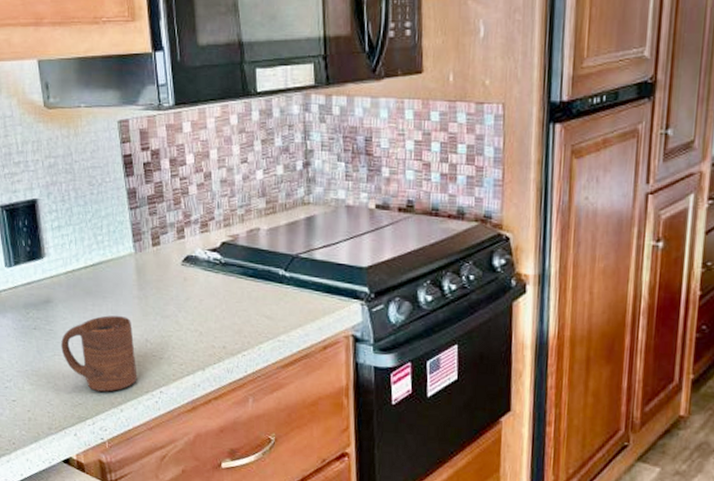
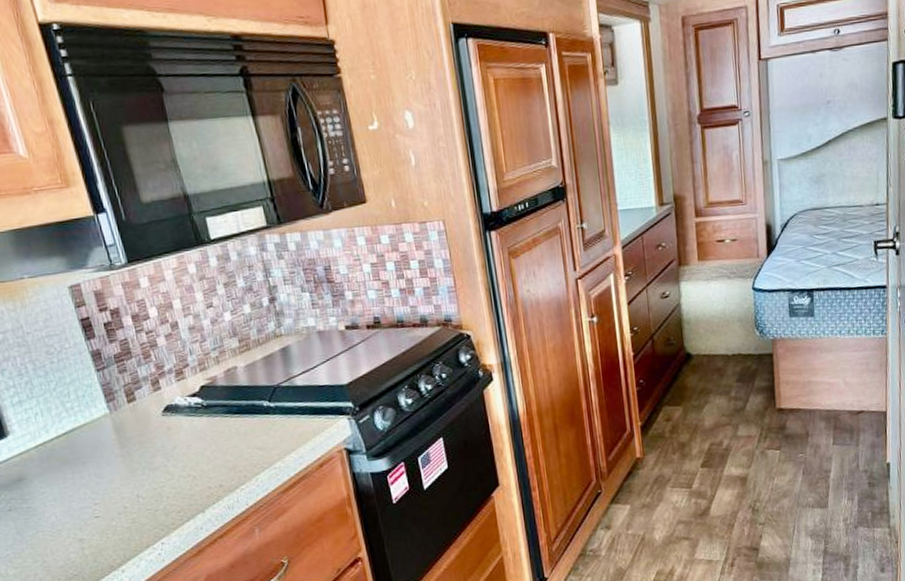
cup: present [61,315,137,392] -> none [42,477,135,559]

